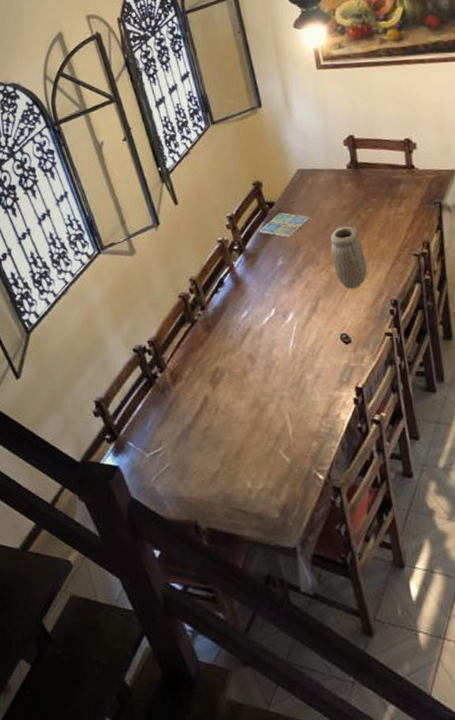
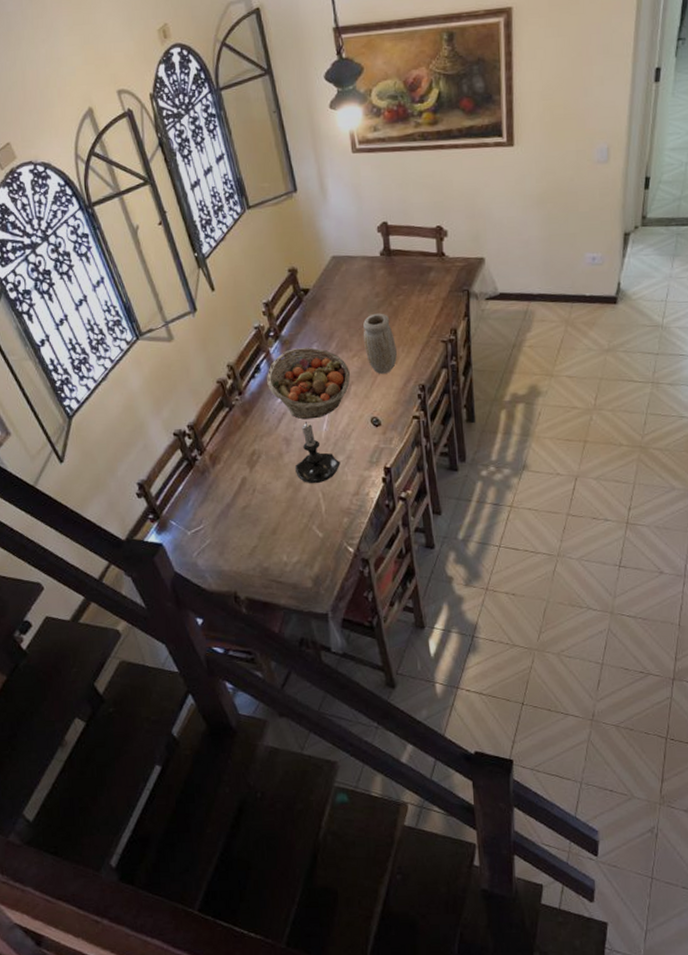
fruit basket: none [231,261,318,336] -> present [267,347,351,420]
drink coaster: present [258,212,310,238] -> none [294,299,344,324]
candle holder: none [260,338,309,405] -> present [295,422,340,484]

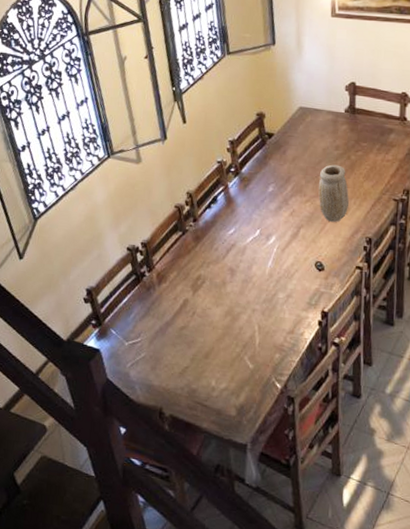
fruit basket: present [267,347,351,420] -> none [221,186,302,255]
candle holder: present [295,422,340,484] -> none [236,256,280,316]

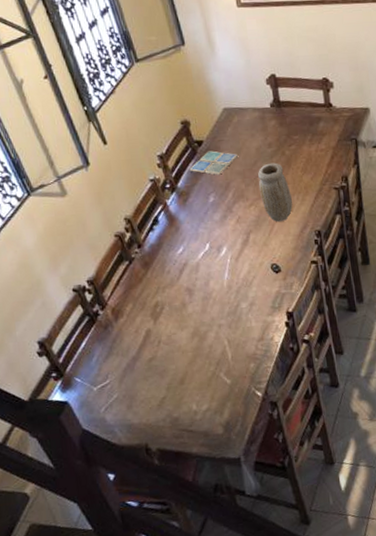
drink coaster: none [255,144,304,168] -> present [189,151,238,175]

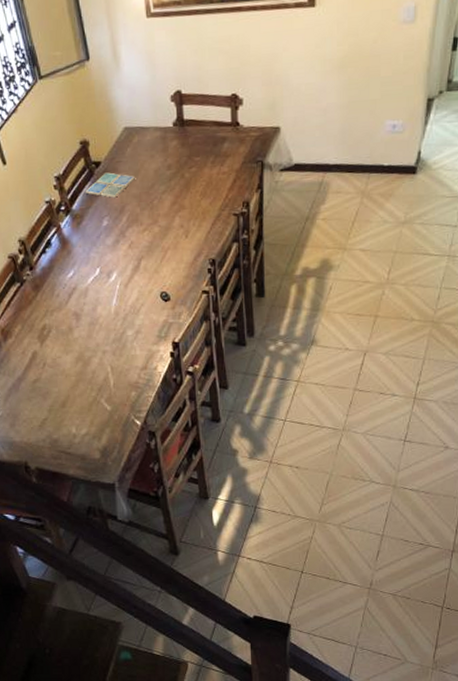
vase: present [258,162,293,222] -> none [154,186,188,248]

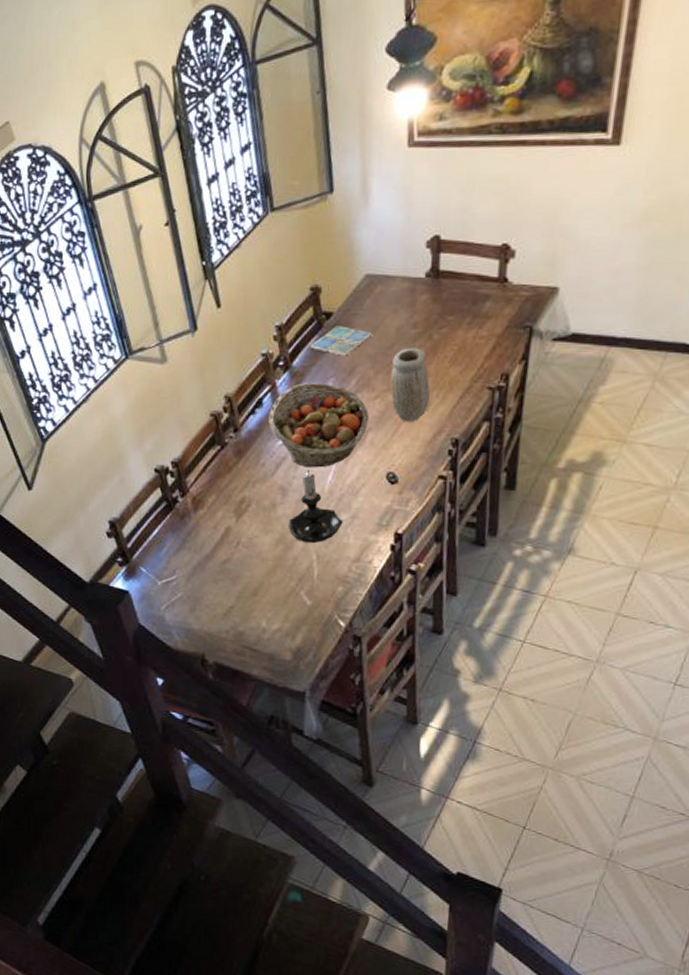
fruit basket: none [58,222,141,295] -> present [268,383,370,468]
candle holder: none [85,297,129,359] -> present [289,470,343,544]
vase: none [154,186,188,248] -> present [390,348,430,421]

